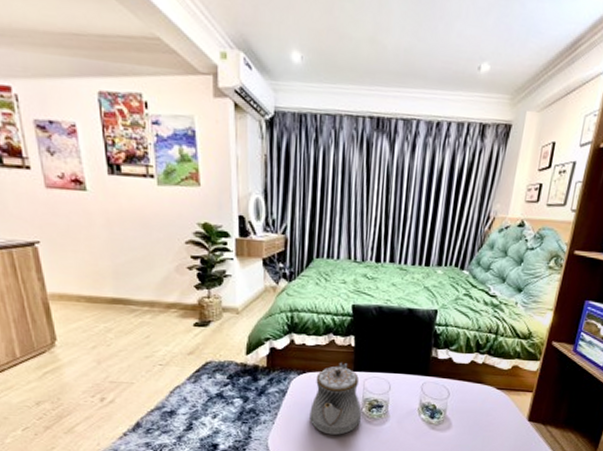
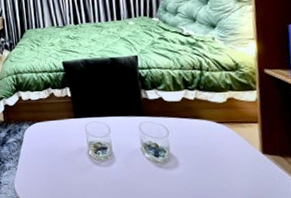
teapot: present [310,362,361,435] -> none [44,111,89,177]

